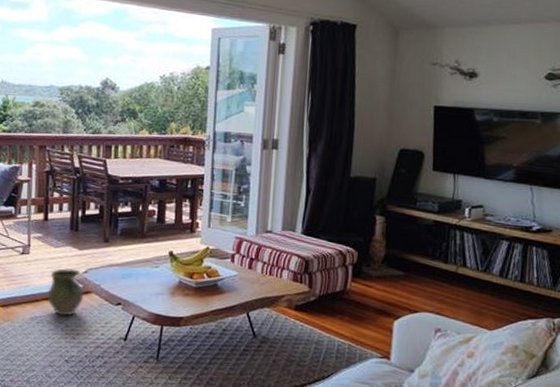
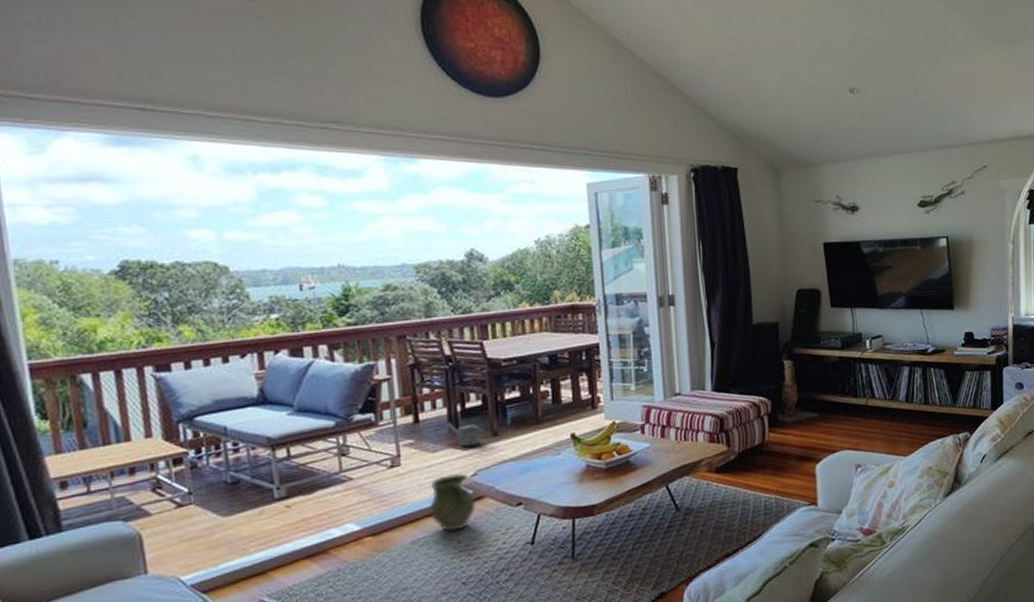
watering can: none [68,224,97,248] -> present [445,422,482,447]

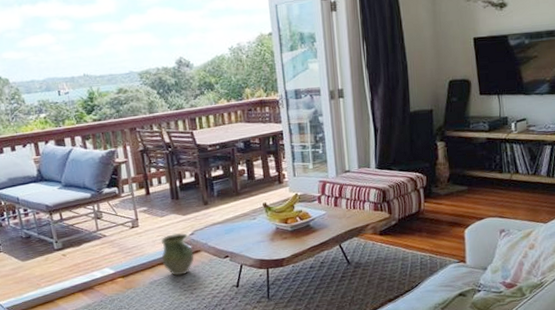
watering can: present [445,422,482,447] -> none [169,194,196,213]

